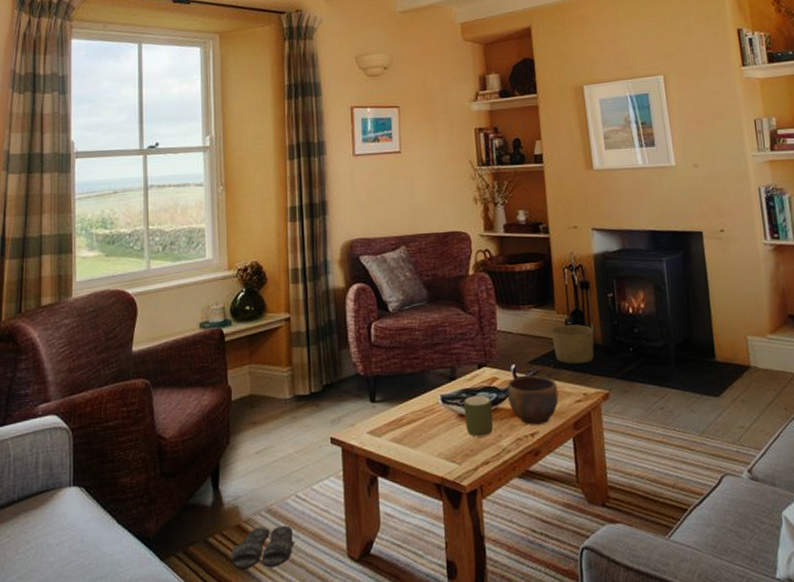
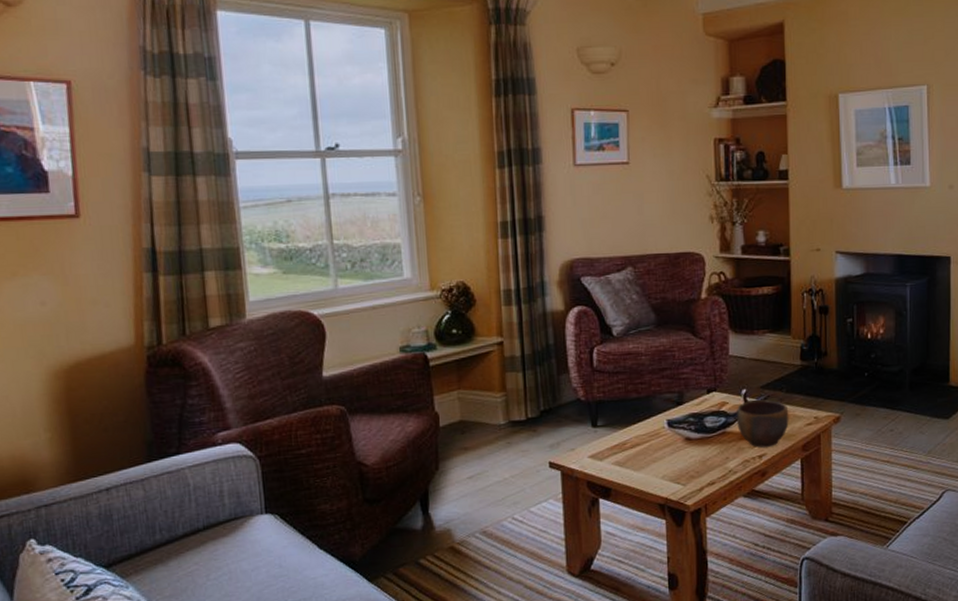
slippers: present [231,525,295,570] -> none [444,545,513,588]
mug: present [463,395,494,437] -> none [690,419,721,459]
basket: present [550,323,595,365] -> none [785,349,831,390]

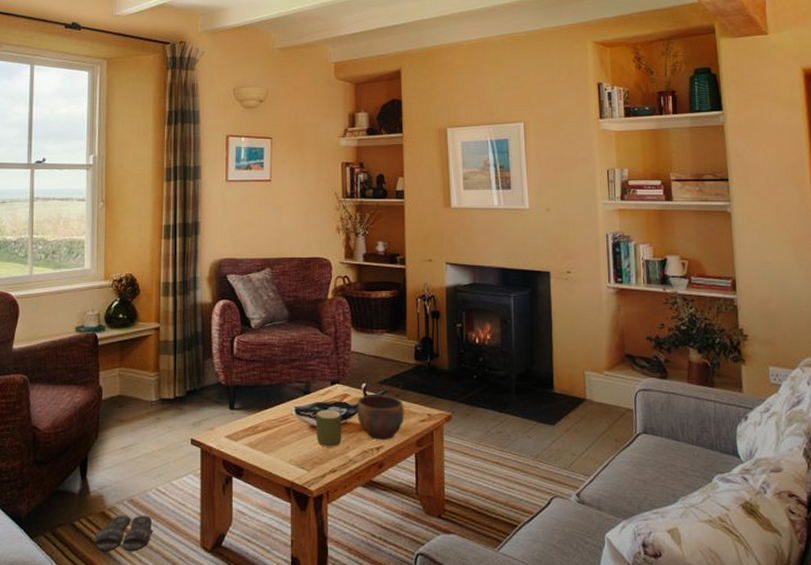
slippers: none [444,545,513,588] -> present [94,515,154,552]
mug: none [690,419,721,459] -> present [315,409,342,447]

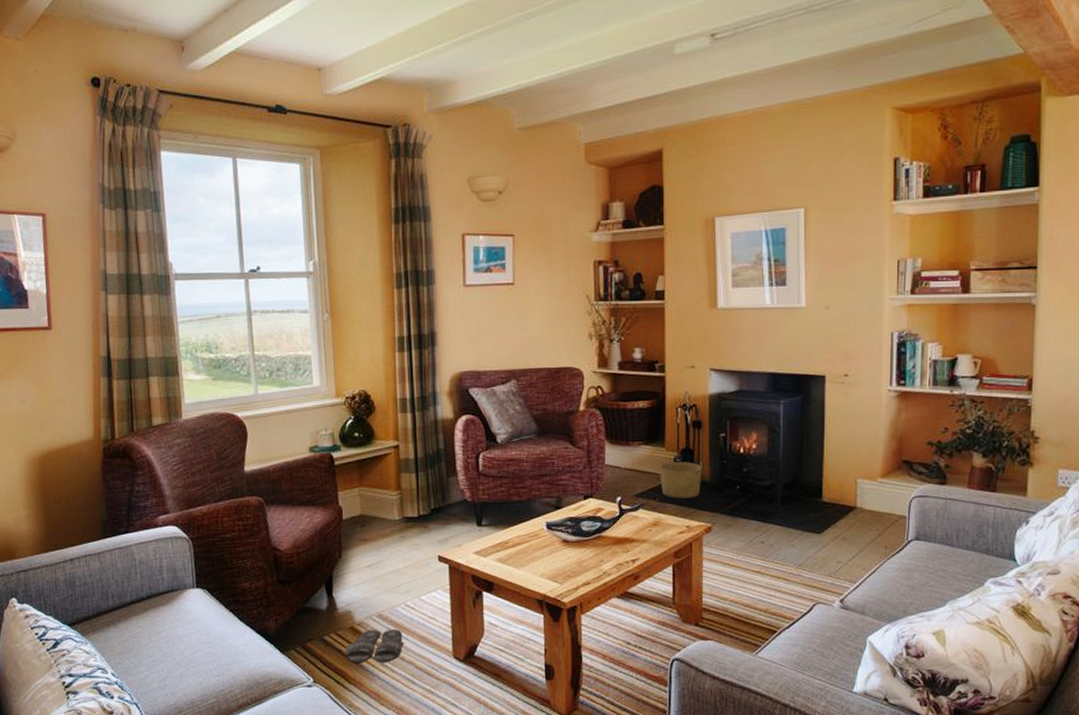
mug: present [315,409,342,447] -> none [568,524,596,561]
bowl: present [356,393,404,440] -> none [611,507,662,552]
basket: none [400,350,442,387] -> present [658,461,703,500]

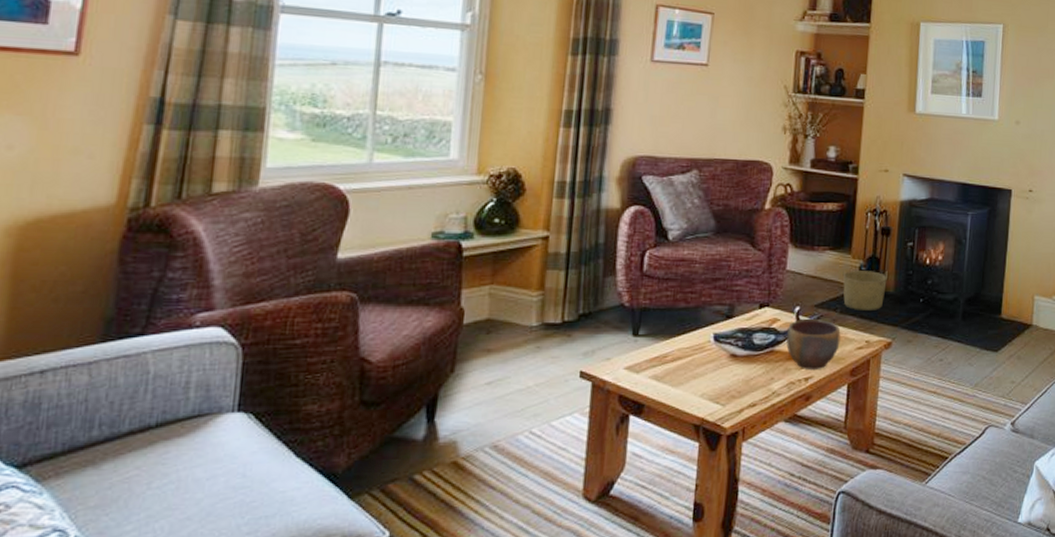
slippers: present [345,629,405,664] -> none [441,463,523,510]
bowl: none [611,507,662,552] -> present [786,318,841,369]

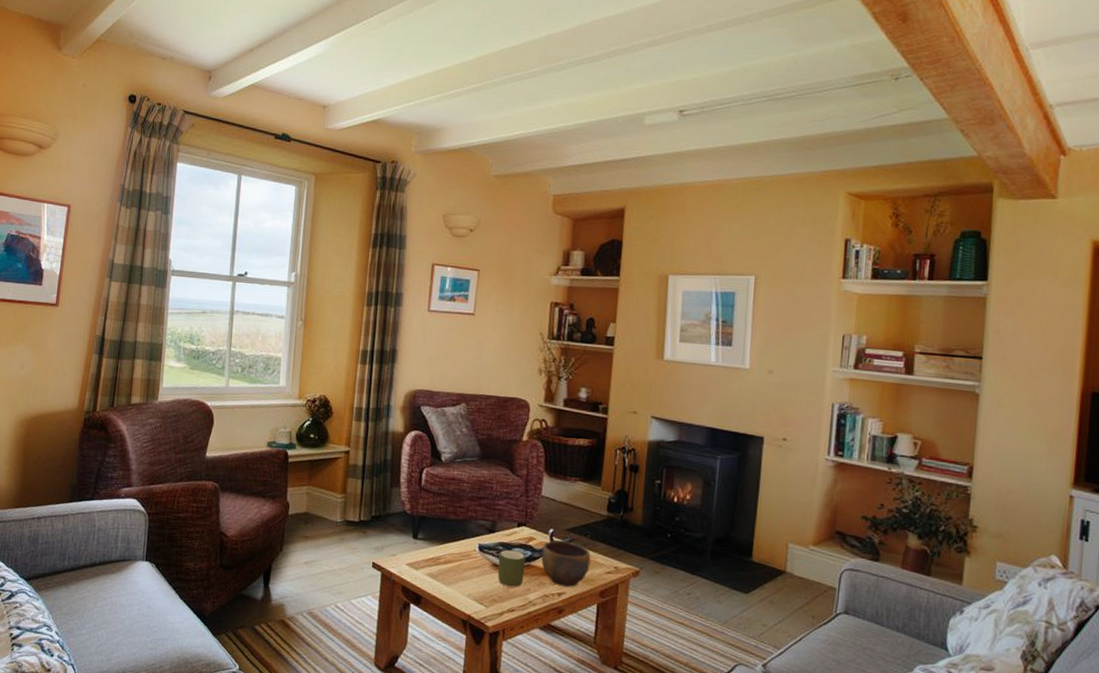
mug: none [736,336,769,378] -> present [497,549,526,588]
basket: present [842,270,889,312] -> none [593,500,637,541]

